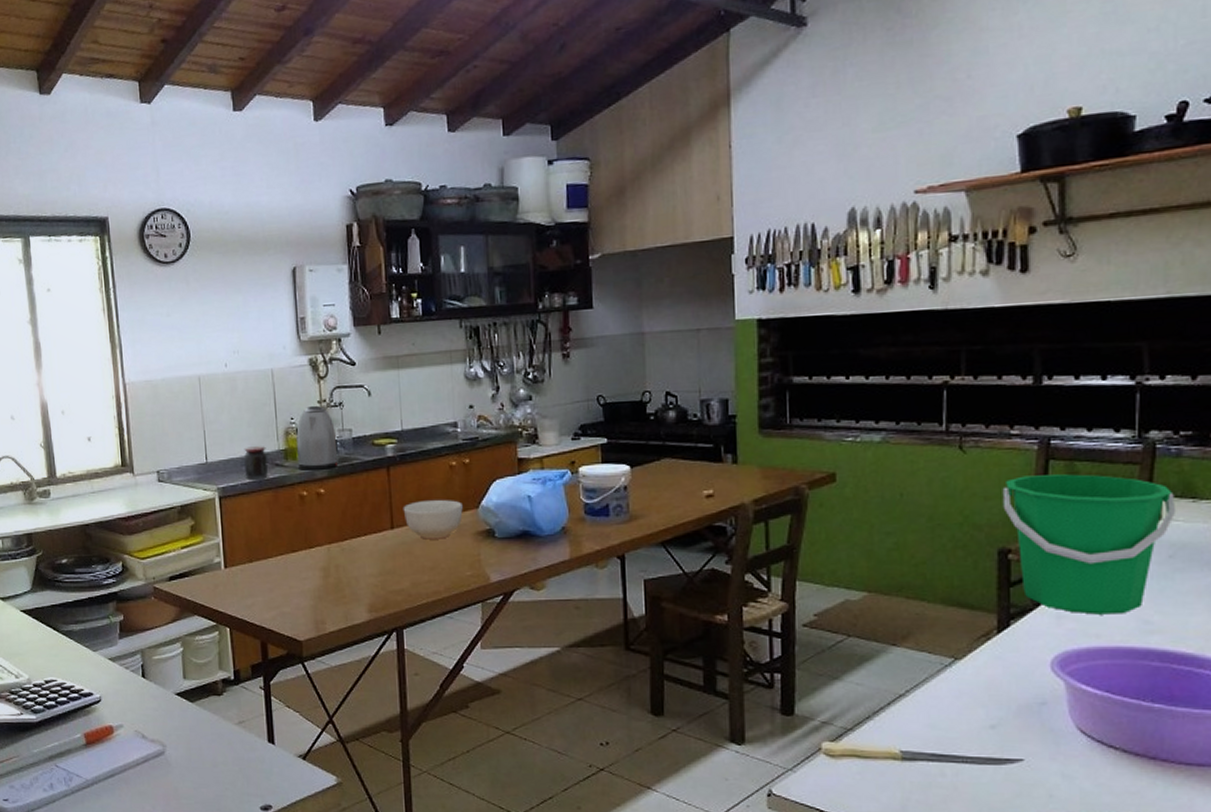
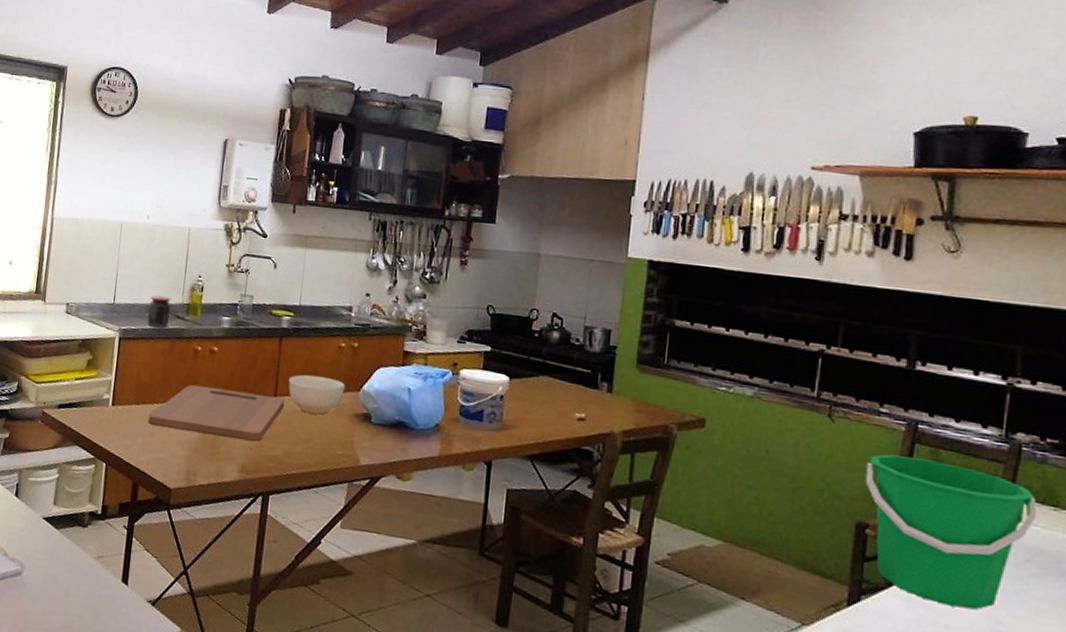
cutting board: none [264,528,403,580] -> present [148,384,284,441]
kettle: present [296,405,339,472] -> none [198,267,239,331]

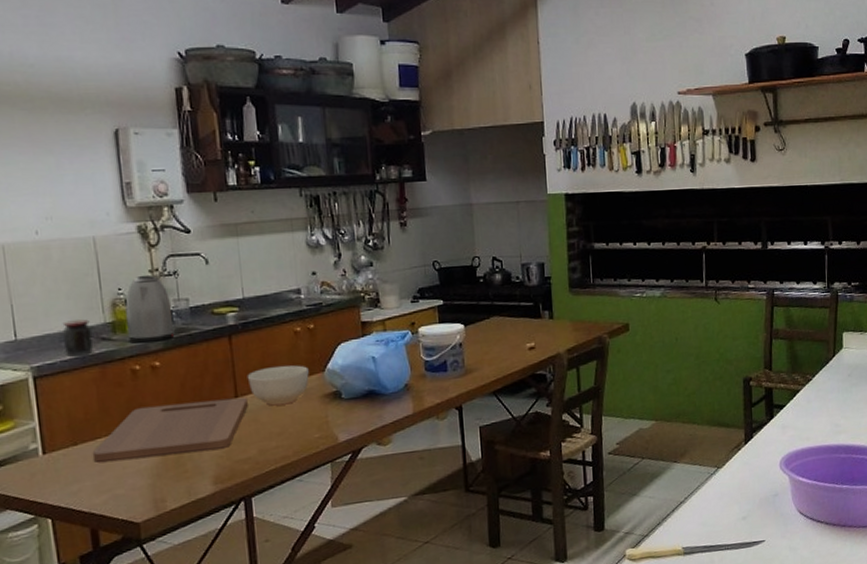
kettle: none [198,267,239,331] -> present [125,274,175,345]
bucket: present [865,454,1037,610] -> none [744,317,852,423]

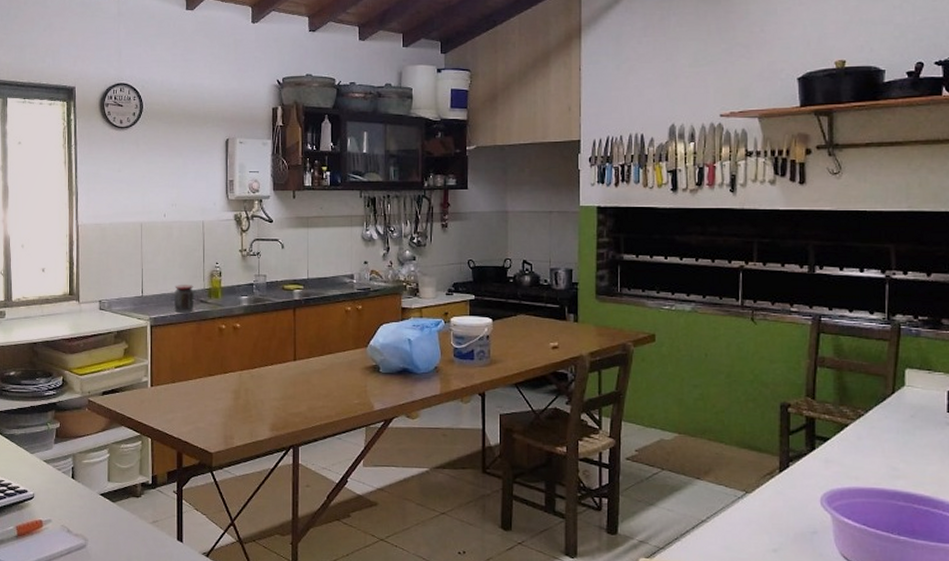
cutting board: present [92,397,248,462] -> none [184,359,303,401]
kettle: present [125,274,175,345] -> none [220,253,253,309]
bowl: present [247,364,309,406] -> none [304,337,354,372]

